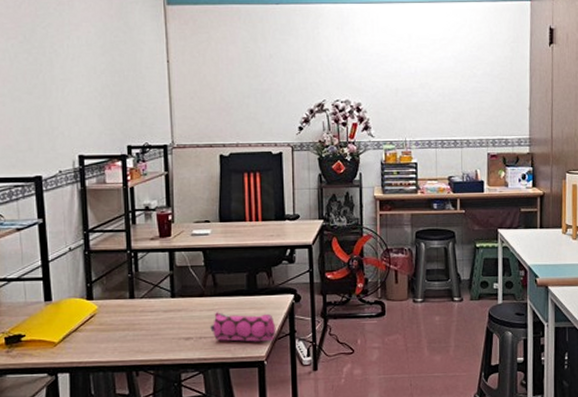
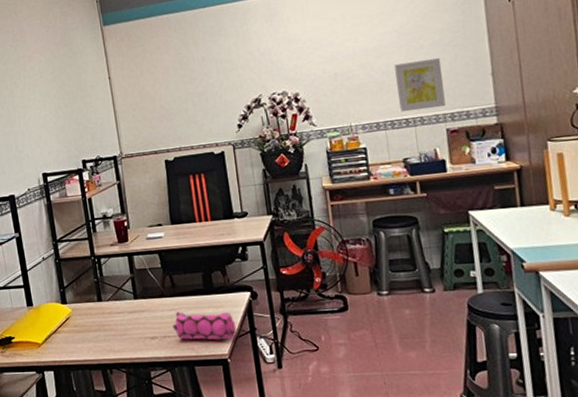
wall art: none [449,88,490,134] -> present [394,58,446,113]

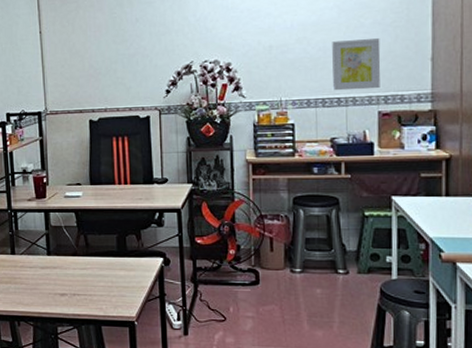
pencil case: present [172,310,237,340] -> none [83,270,146,303]

